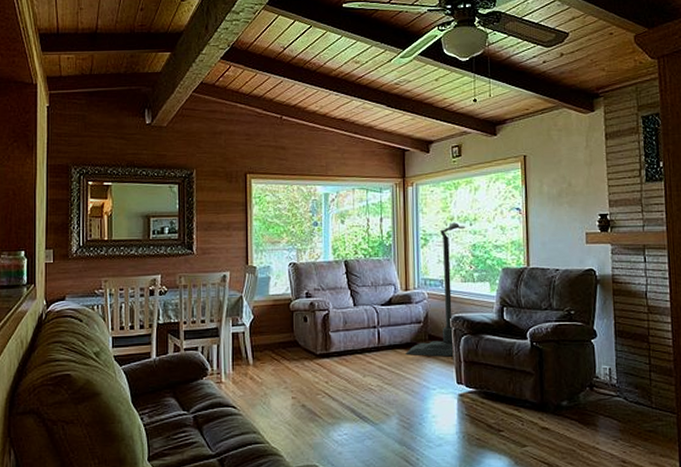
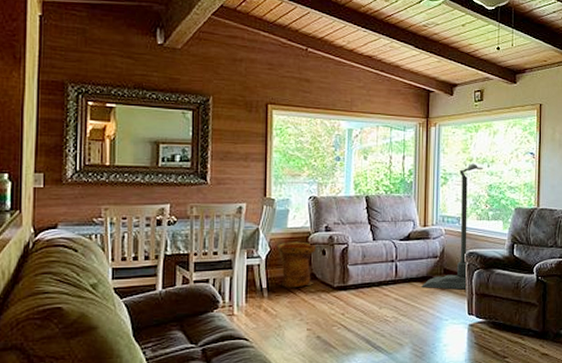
woven basket: none [260,308,298,356] -> present [277,241,317,288]

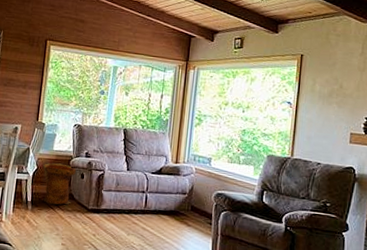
street lamp: present [420,163,484,290] -> none [167,107,239,229]

